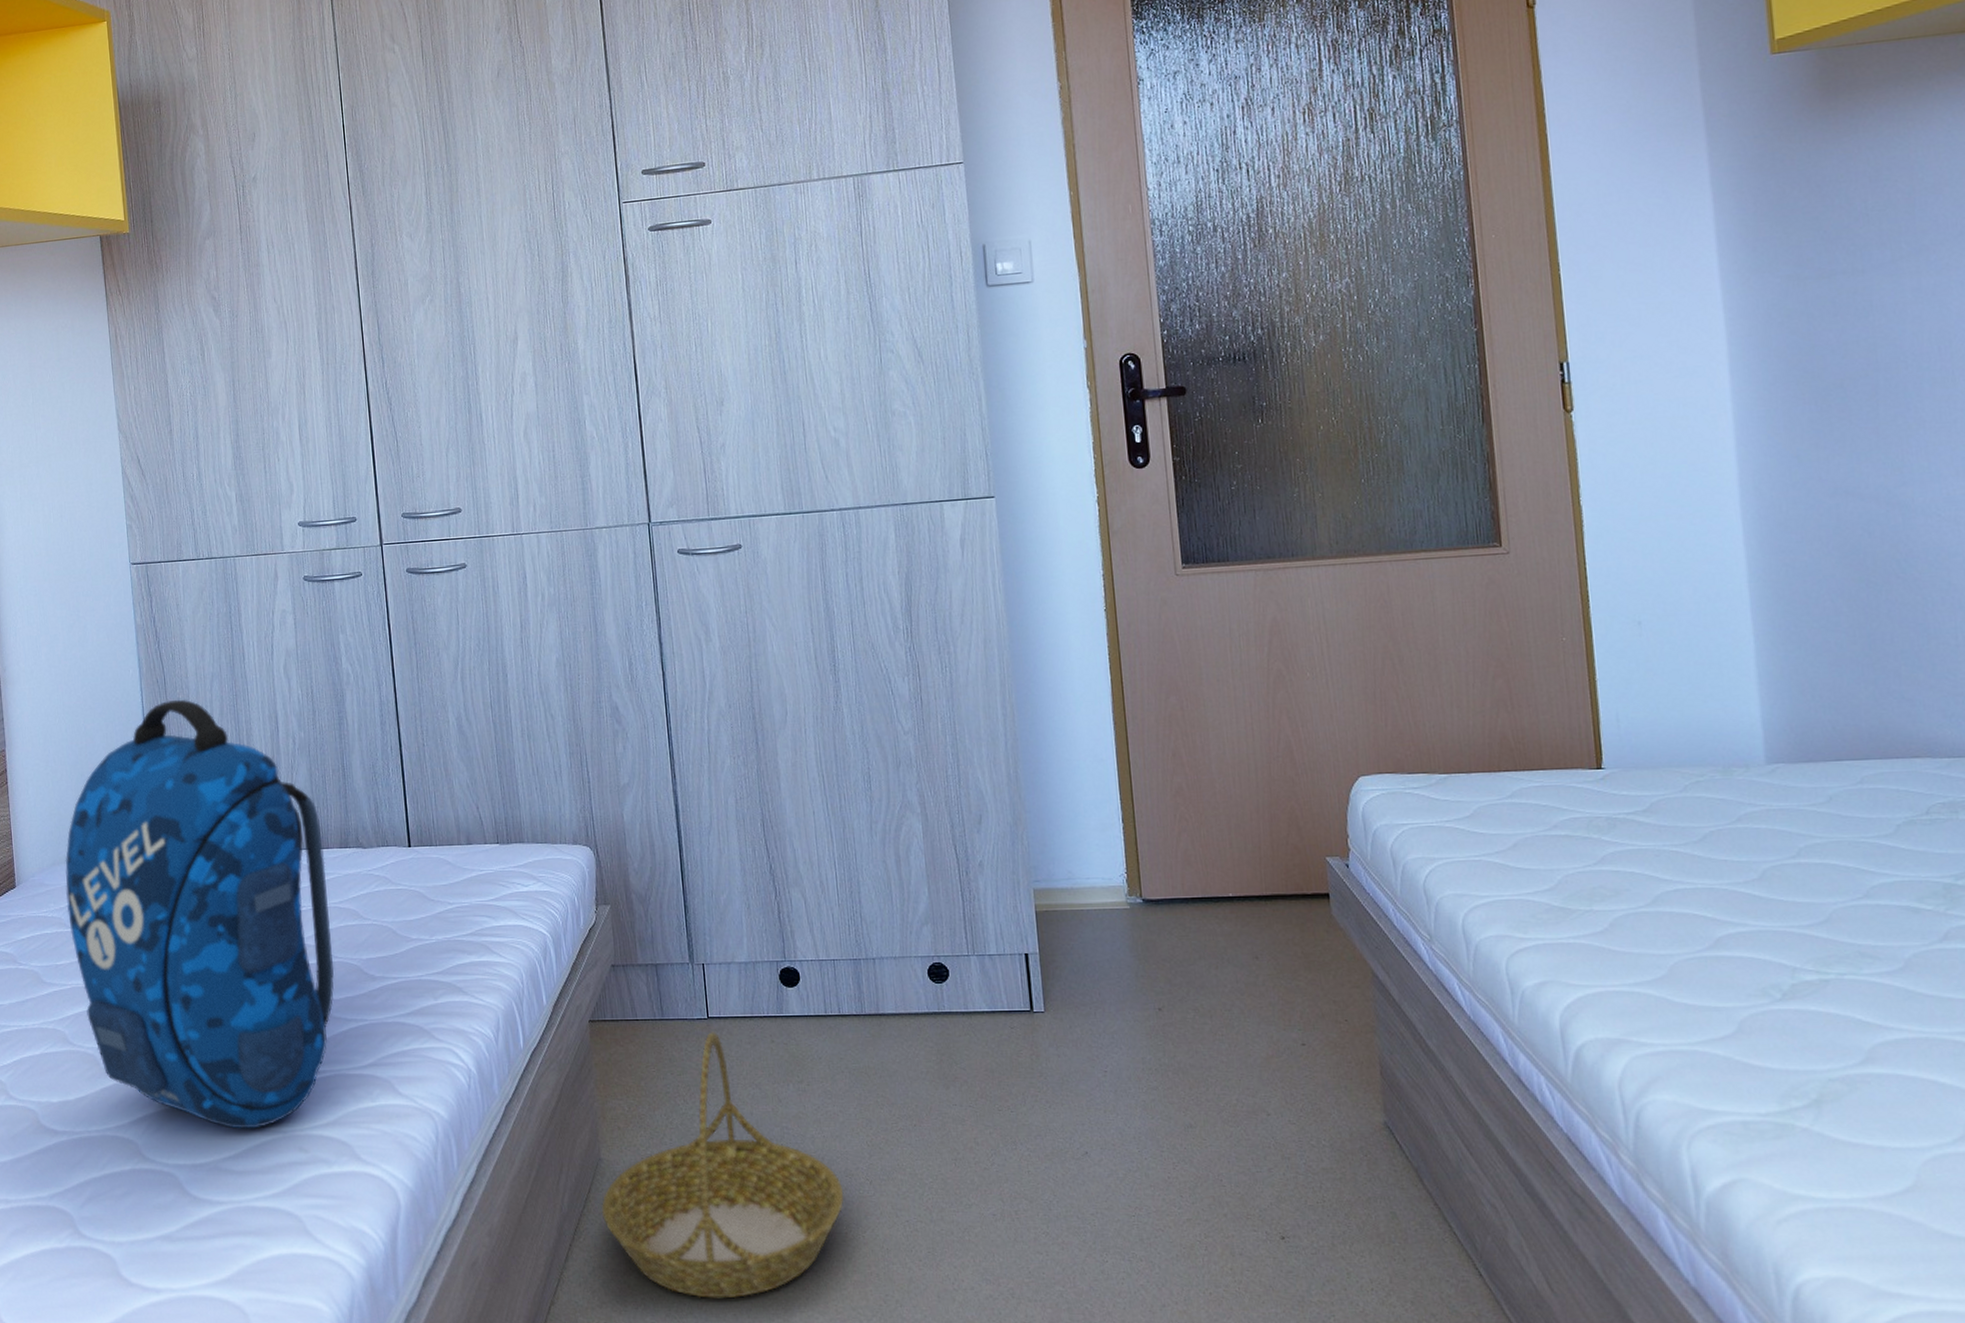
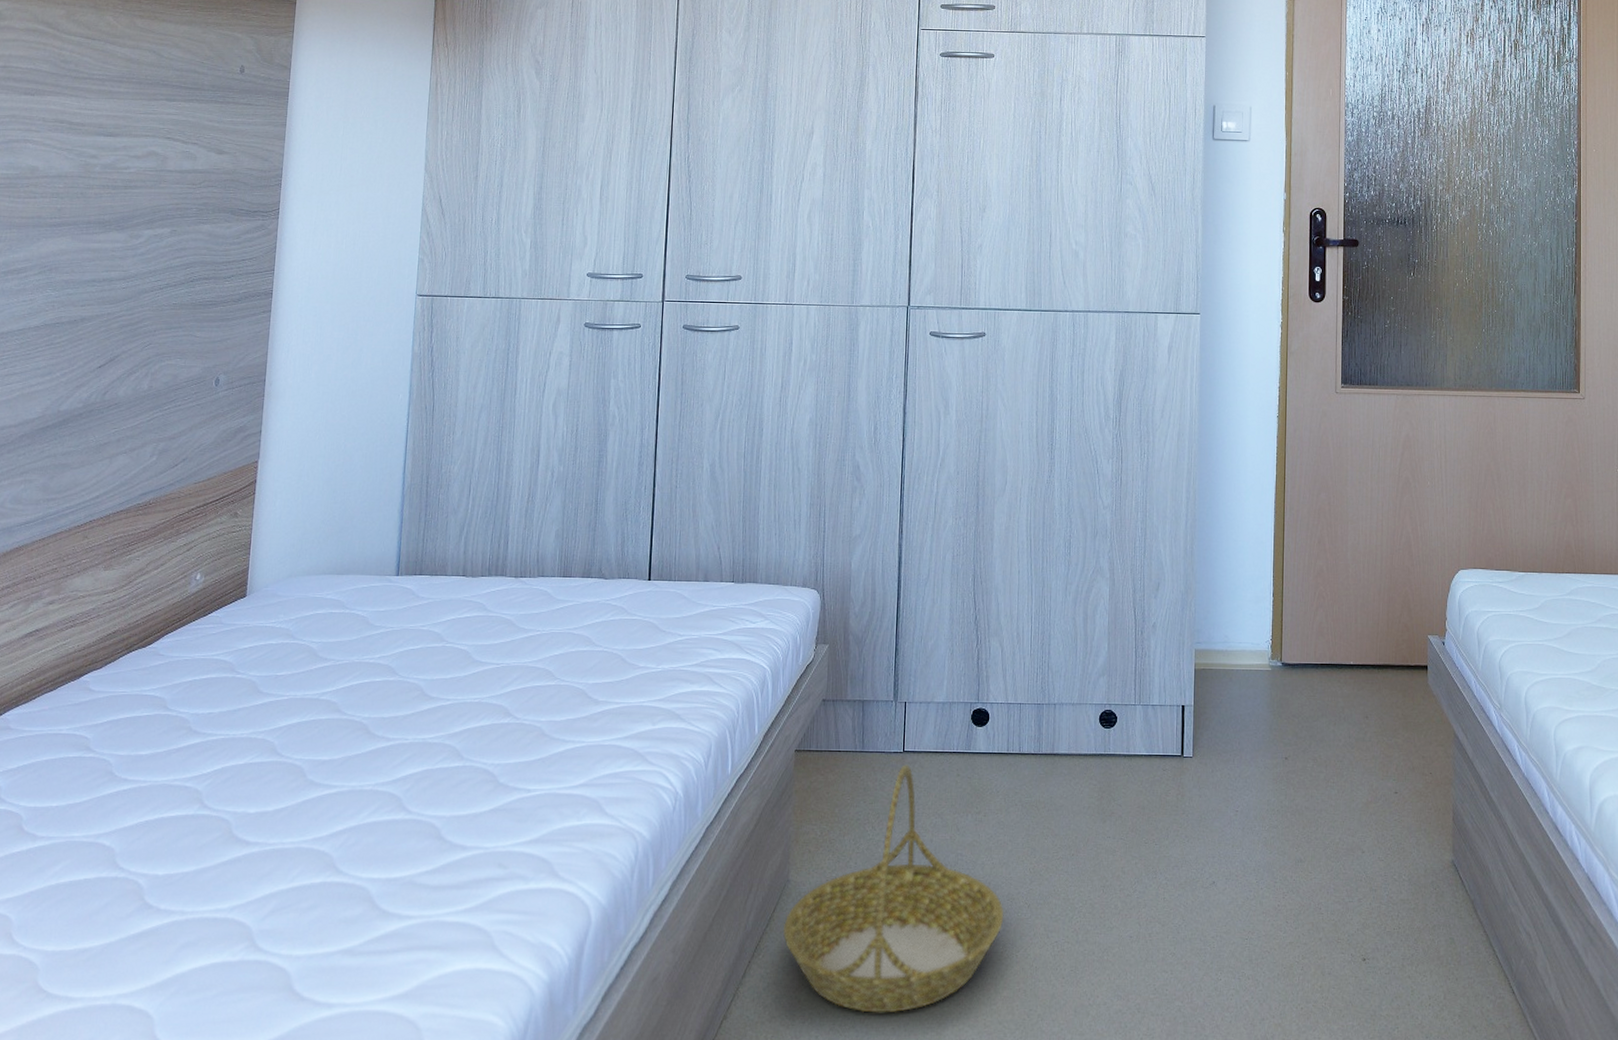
backpack: present [65,699,334,1129] -> none [296,426,567,844]

